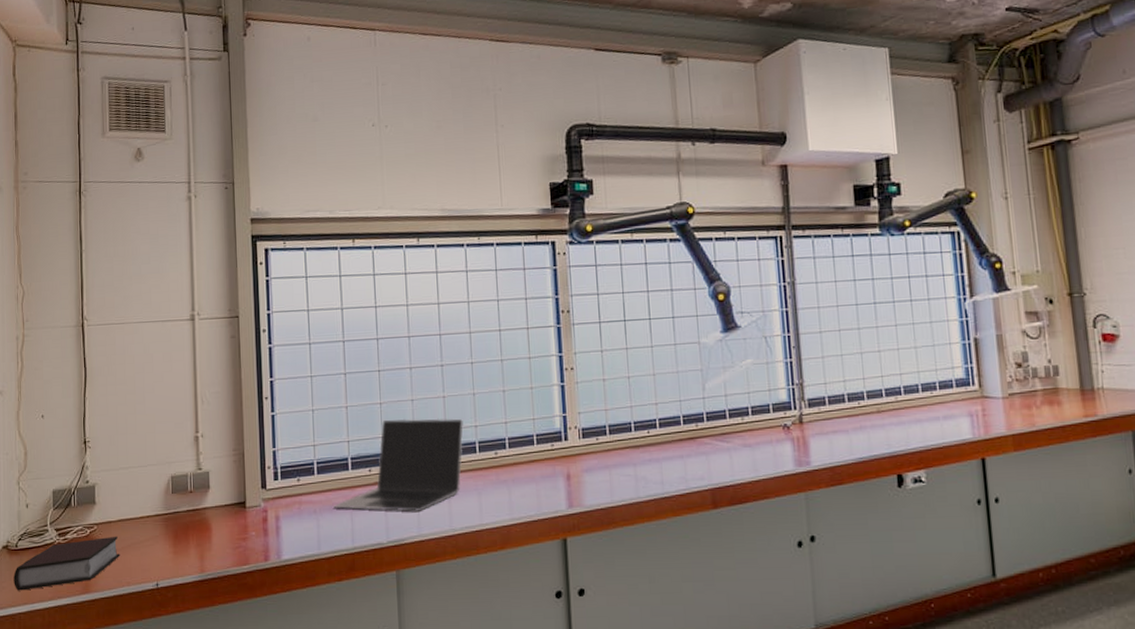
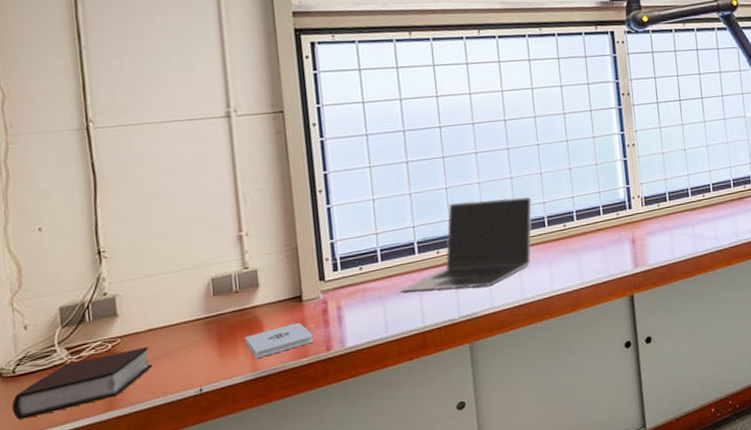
notepad: none [196,528,254,561] -> present [245,322,314,359]

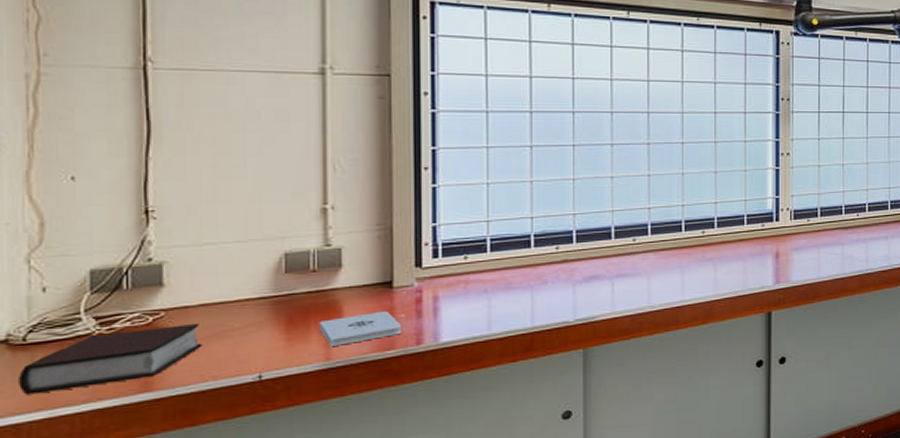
laptop: present [399,197,533,293] -> none [508,195,670,289]

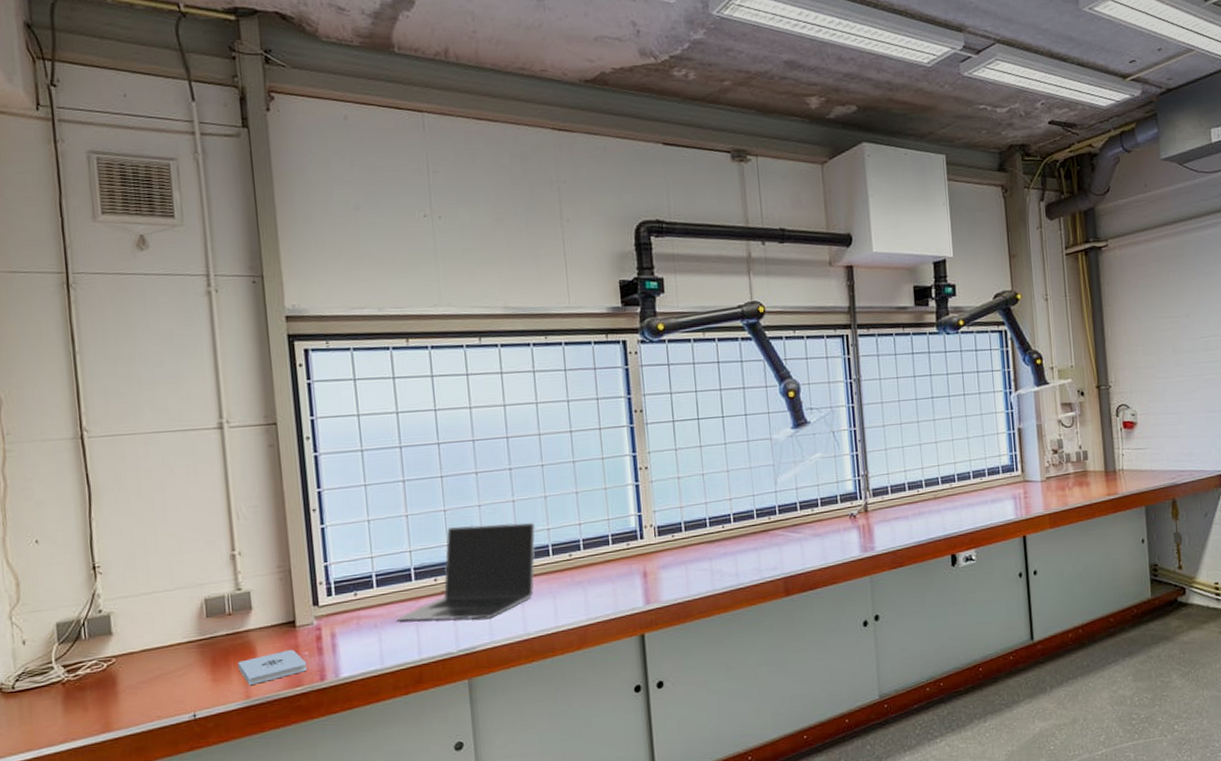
bible: present [19,323,203,395] -> none [12,667,147,737]
laptop: none [508,195,670,289] -> present [395,522,536,622]

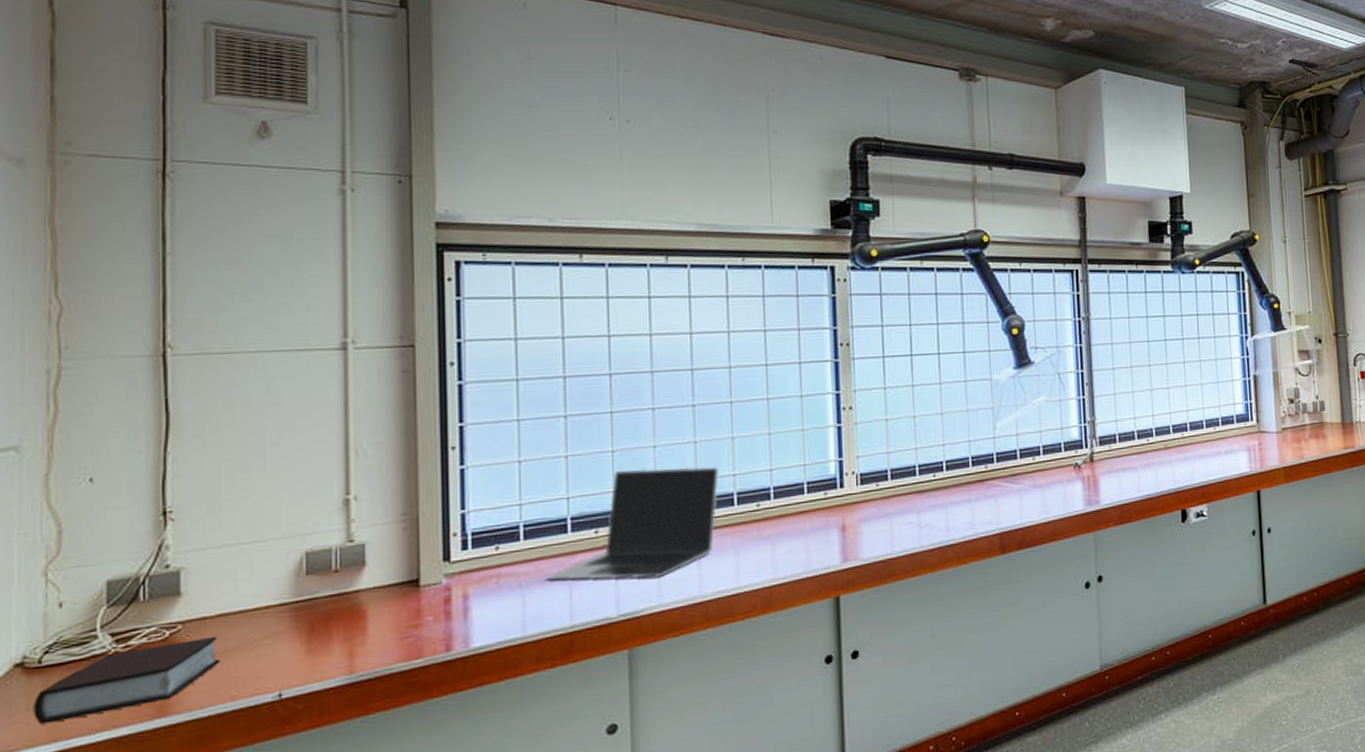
bible: none [12,667,147,737] -> present [33,635,221,725]
notepad: present [238,649,308,686] -> none [342,613,431,659]

